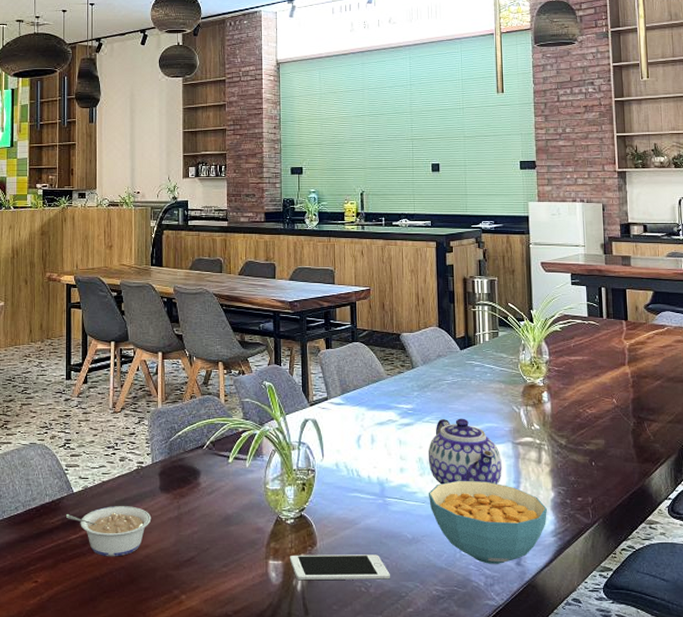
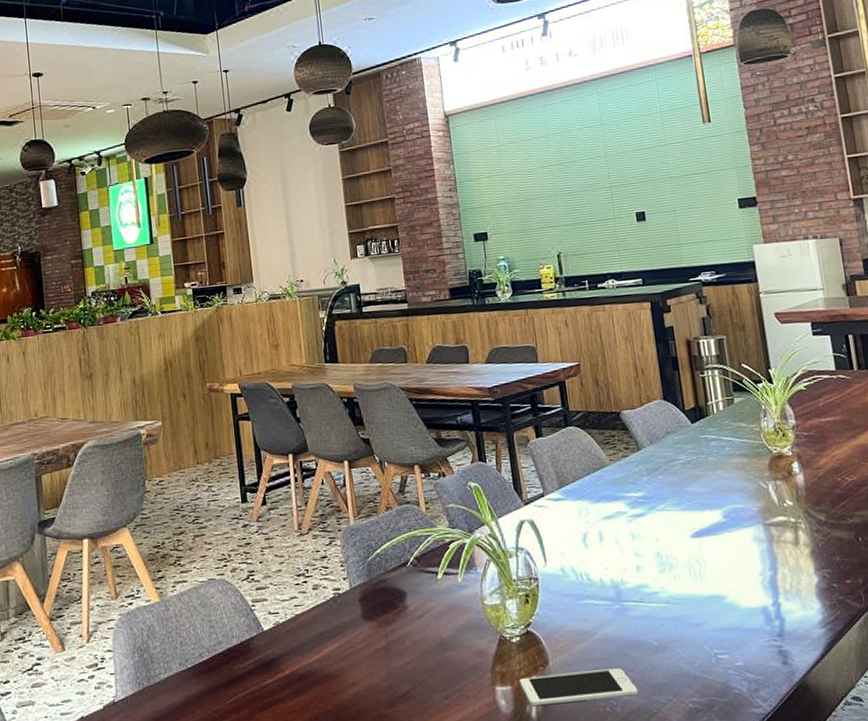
legume: present [65,506,152,557] -> none [257,640,356,701]
teapot: present [428,418,502,485] -> none [666,501,755,581]
cereal bowl: present [428,480,547,564] -> none [671,571,813,667]

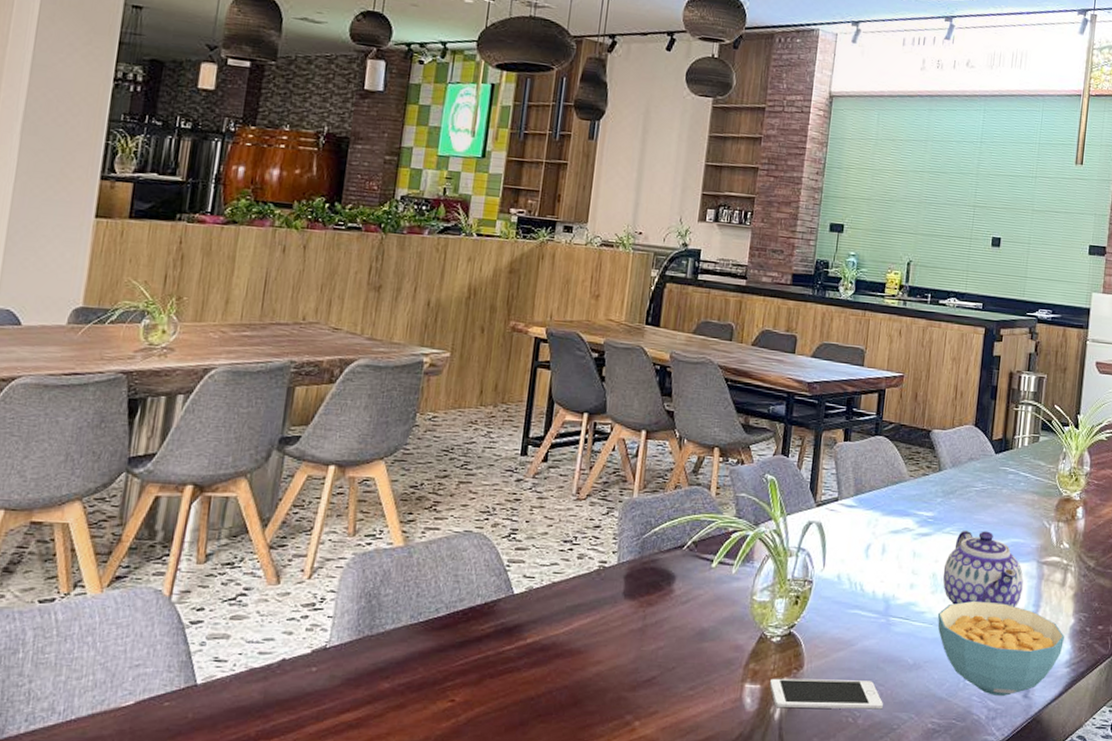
teapot: none [666,501,755,581] -> present [942,530,1024,608]
cereal bowl: none [671,571,813,667] -> present [937,600,1064,696]

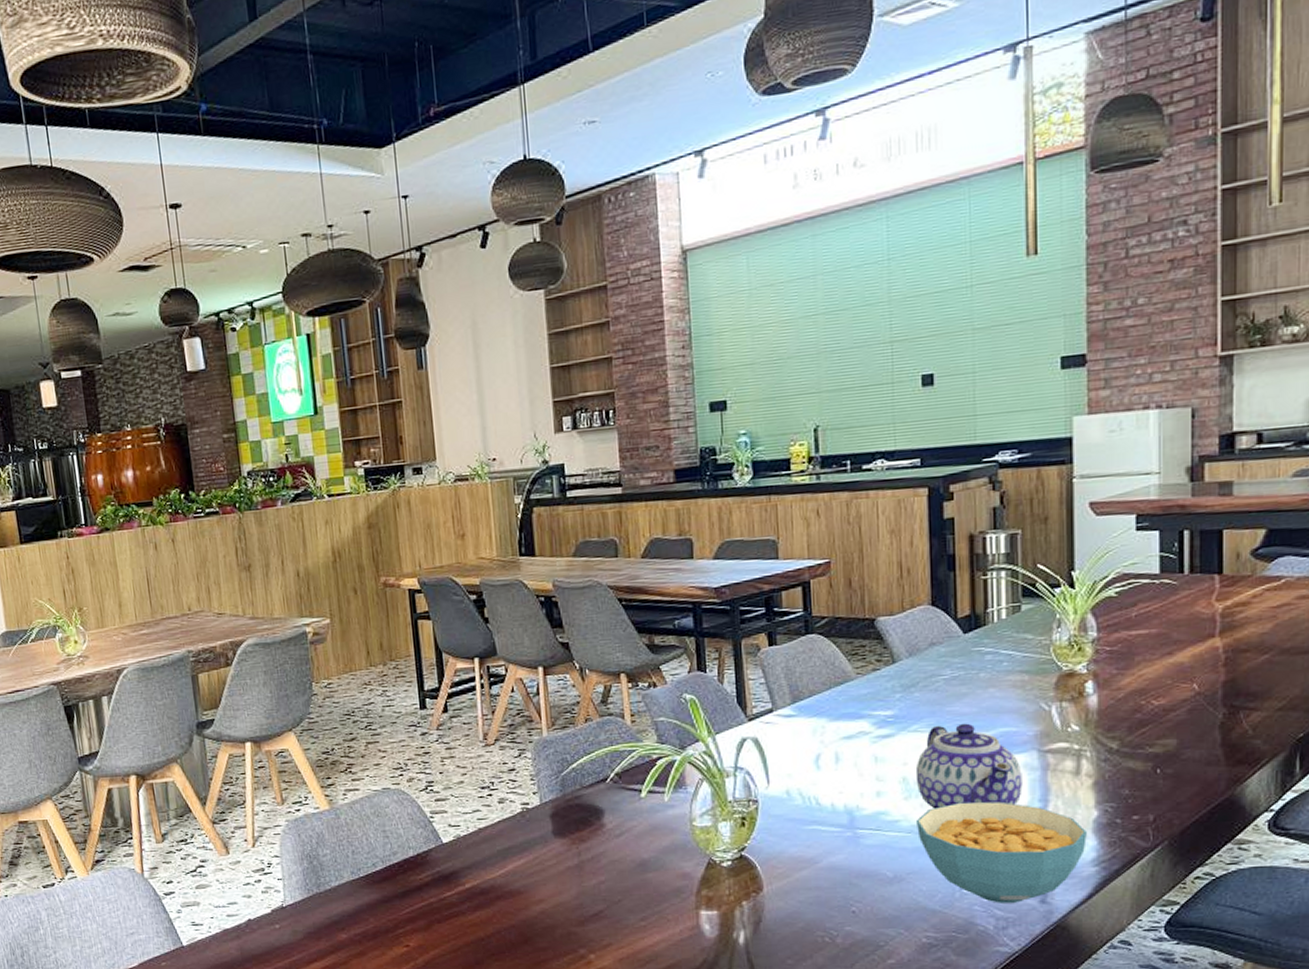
cell phone: present [770,678,883,710] -> none [728,898,864,933]

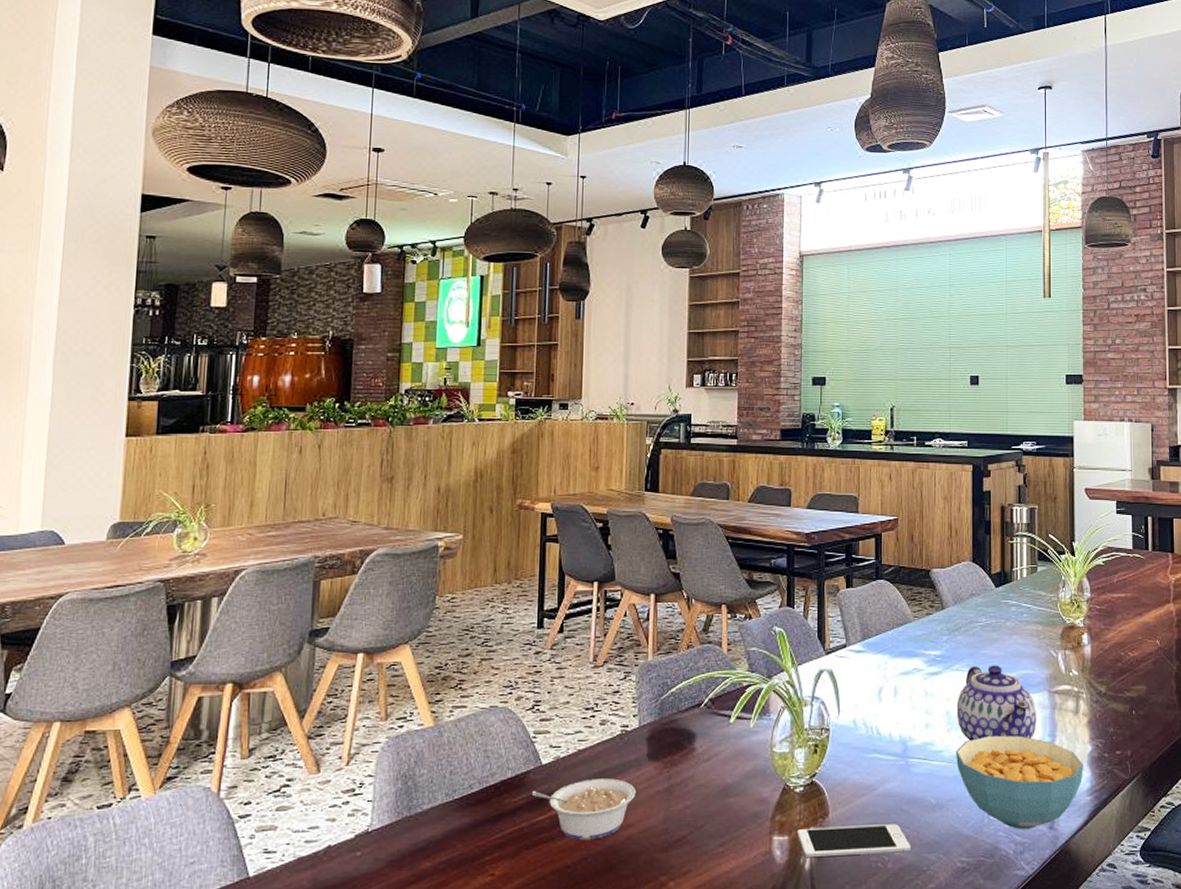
legume: none [435,855,545,915] -> present [531,778,636,841]
cell phone: none [728,898,864,933] -> present [798,824,910,858]

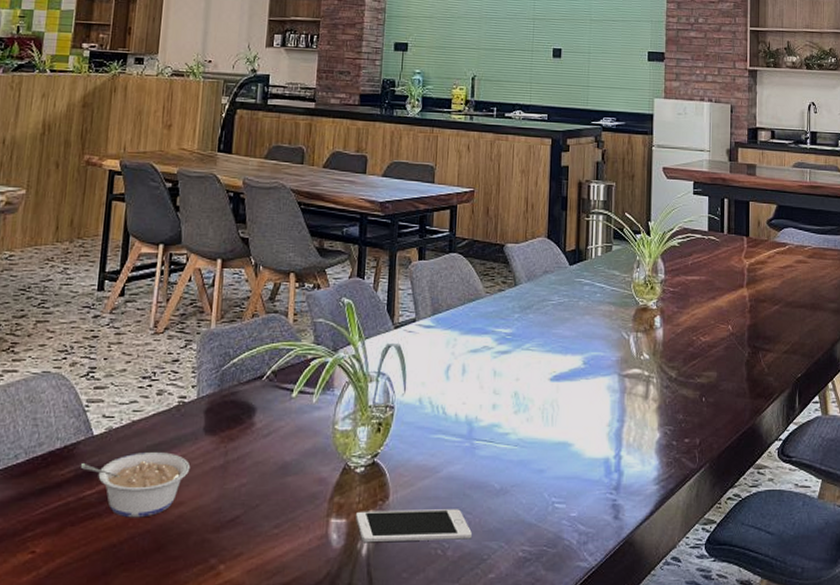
cereal bowl: present [955,735,1083,829] -> none [522,418,651,518]
teapot: present [956,665,1037,741] -> none [524,345,606,424]

